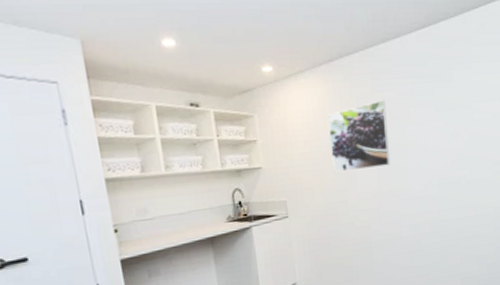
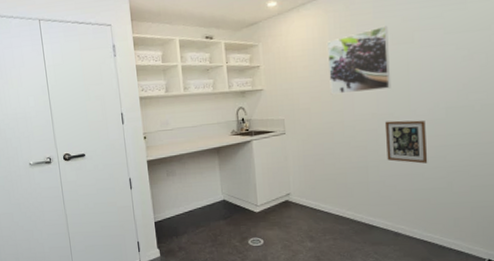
picture frame: none [386,197,425,241] -> present [384,120,428,164]

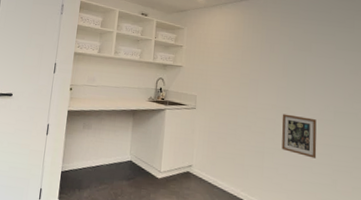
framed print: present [327,25,391,95] -> none [239,33,291,86]

